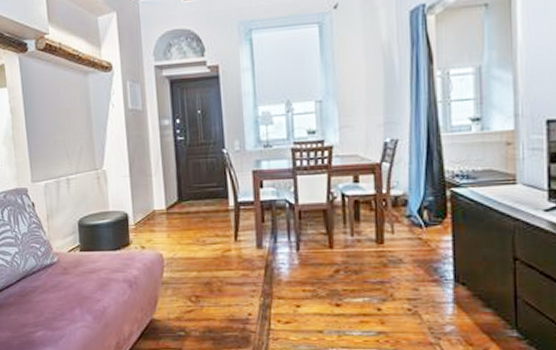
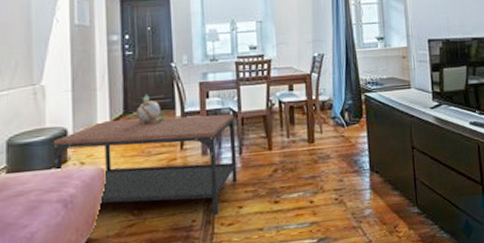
coffee table: none [116,206,295,312] -> present [53,114,238,216]
decorative sphere: none [187,181,218,213] -> present [133,94,165,124]

